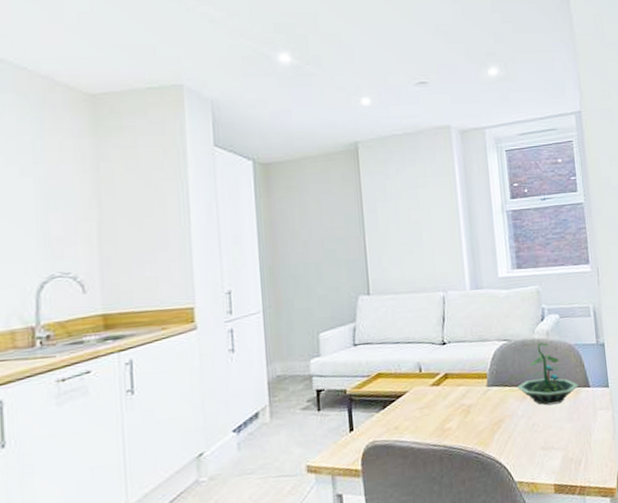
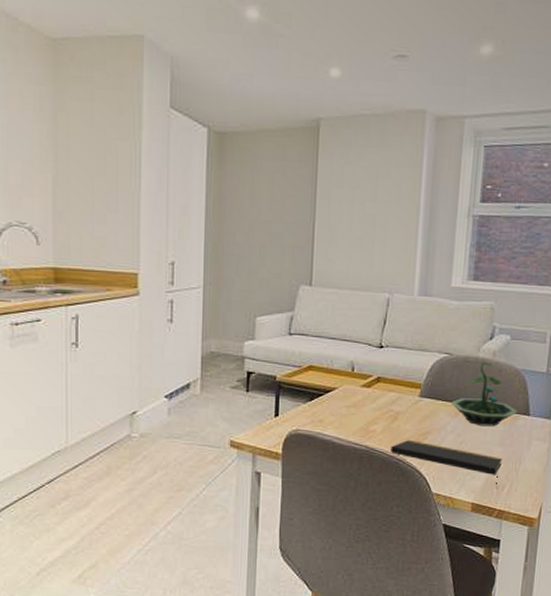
notepad: none [468,430,574,466] -> present [391,439,502,489]

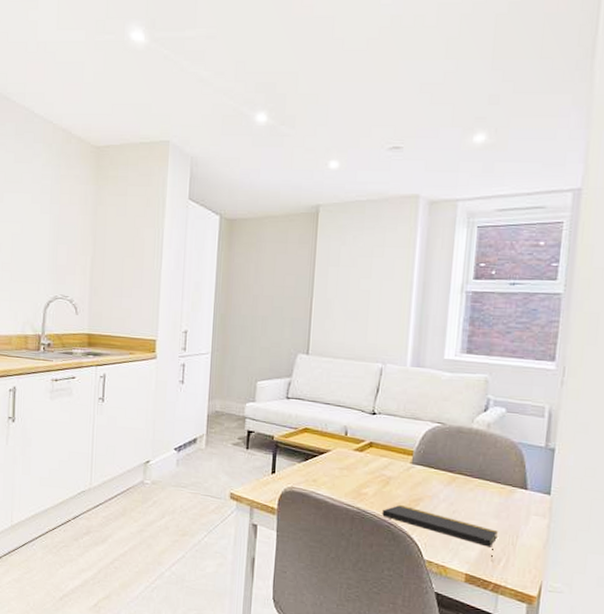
terrarium: present [451,361,517,427] -> none [443,432,514,499]

